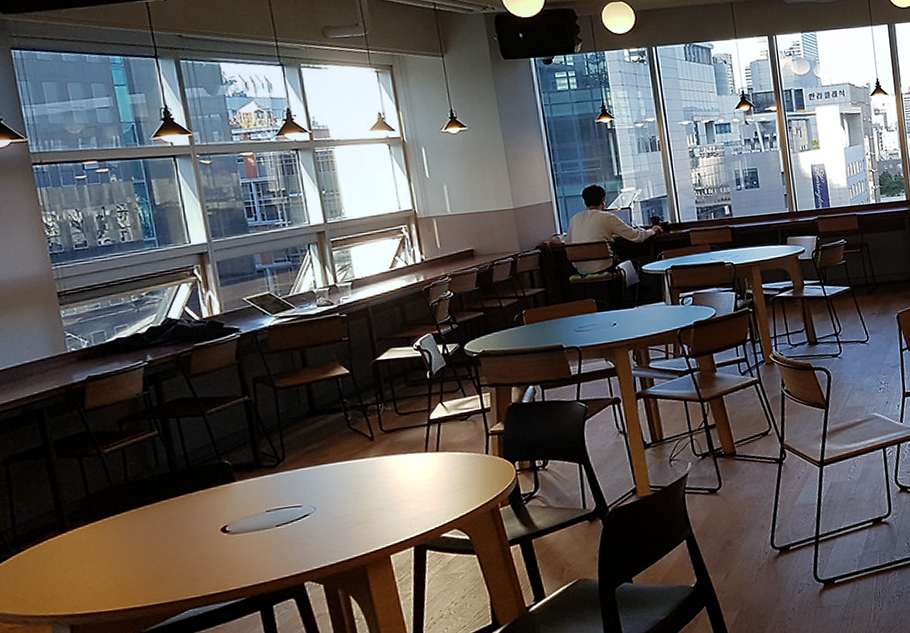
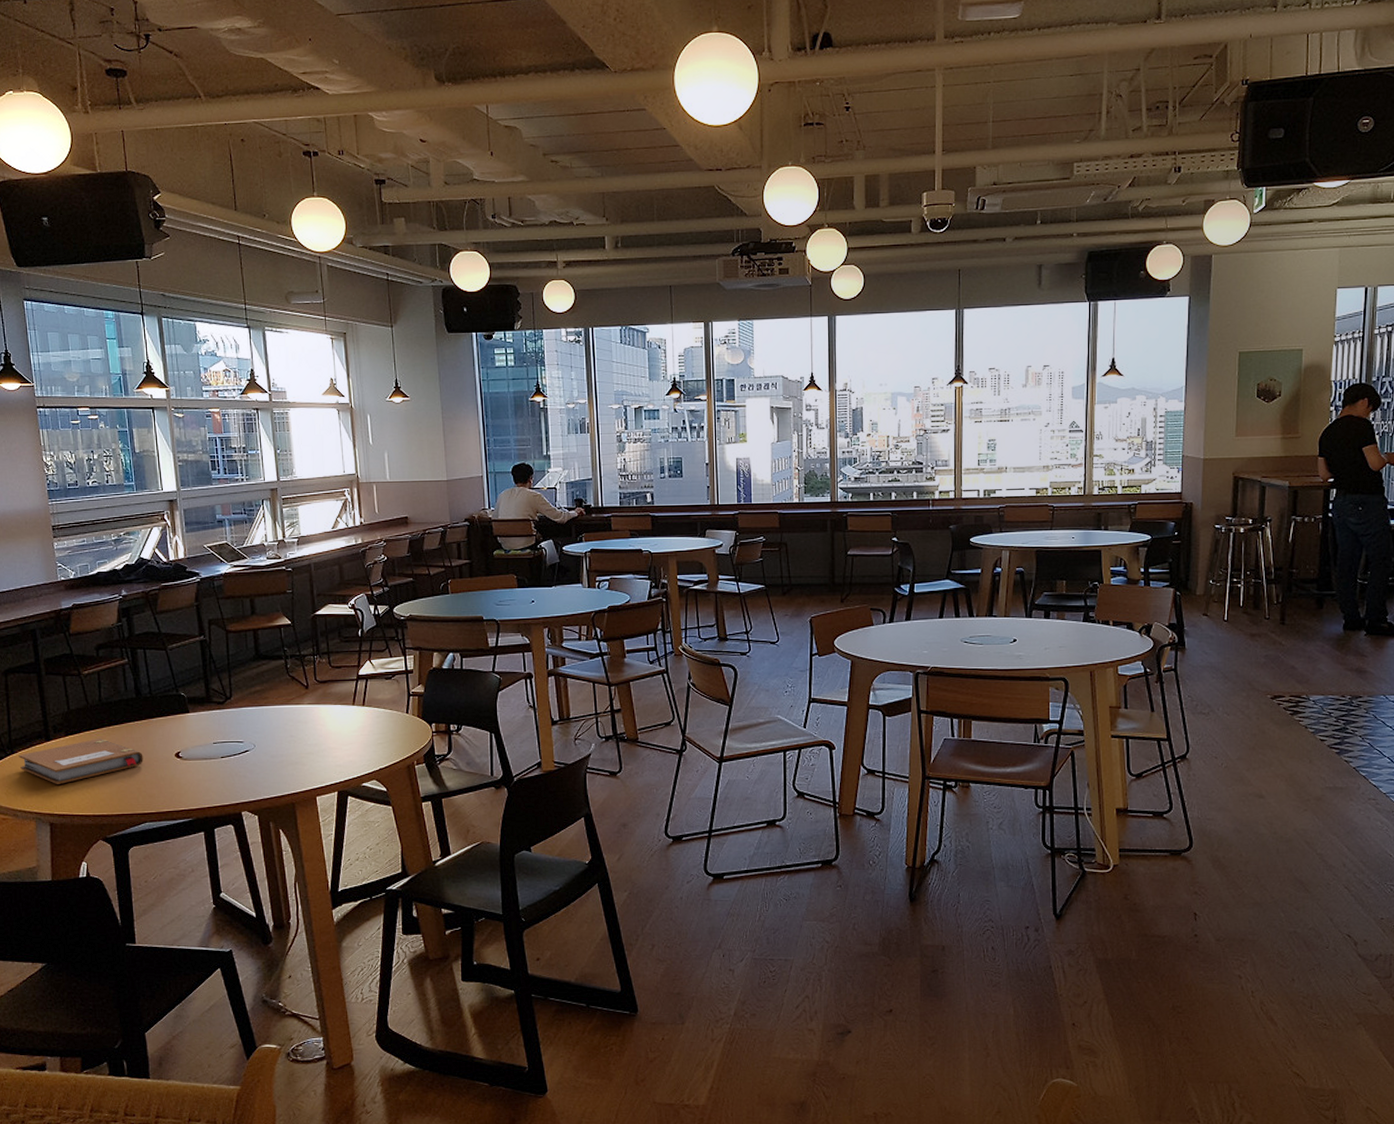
notebook: none [26,522,183,581] -> present [18,739,144,784]

